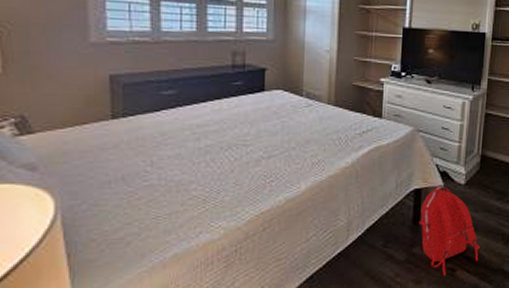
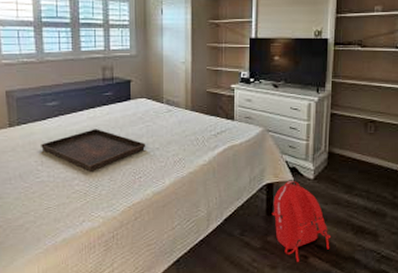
serving tray: none [151,124,281,174] -> present [41,129,146,172]

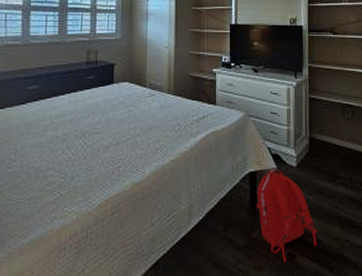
serving tray: present [41,129,146,172] -> none [16,114,127,160]

